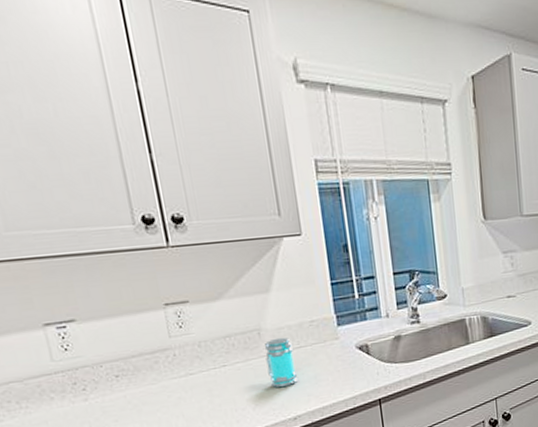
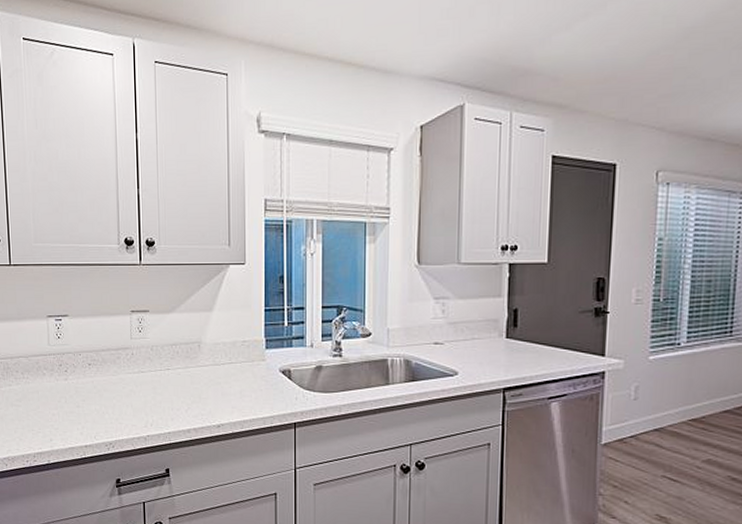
jar: present [265,337,299,387] -> none [202,352,226,396]

